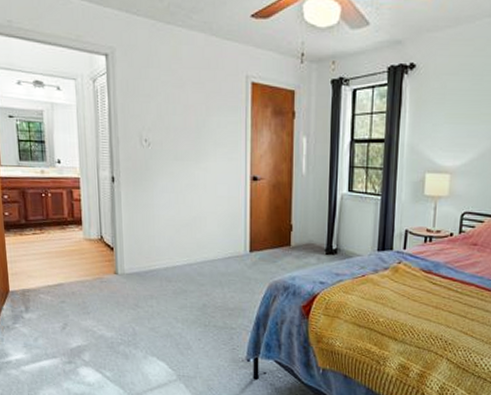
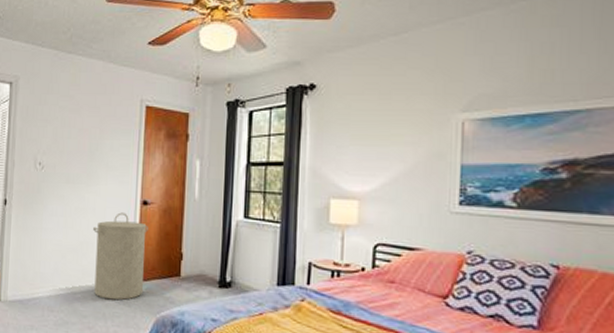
laundry hamper: none [205,188,259,269] -> present [93,212,148,301]

